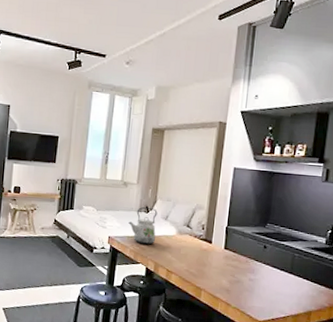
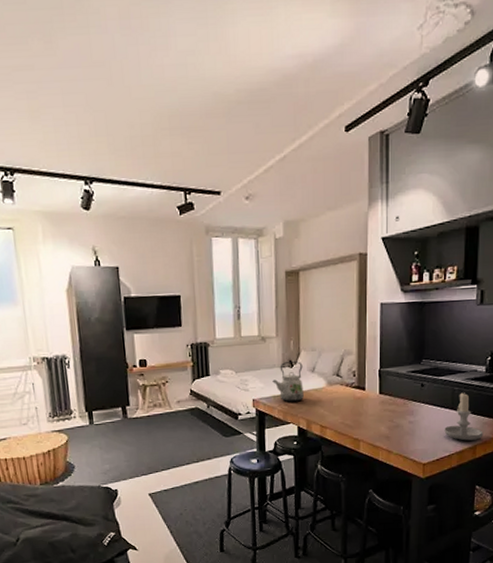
candle: none [281,259,319,307] -> present [444,392,483,441]

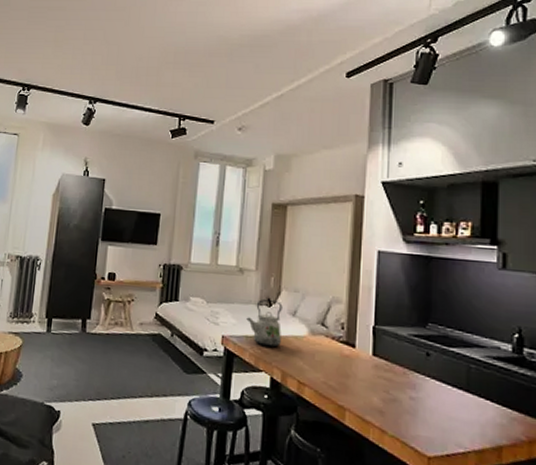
candle: present [444,392,483,441] -> none [457,372,512,440]

